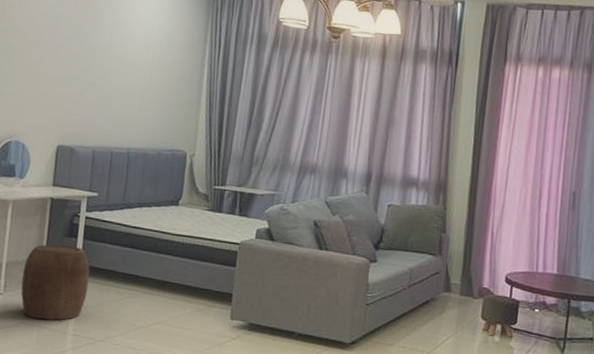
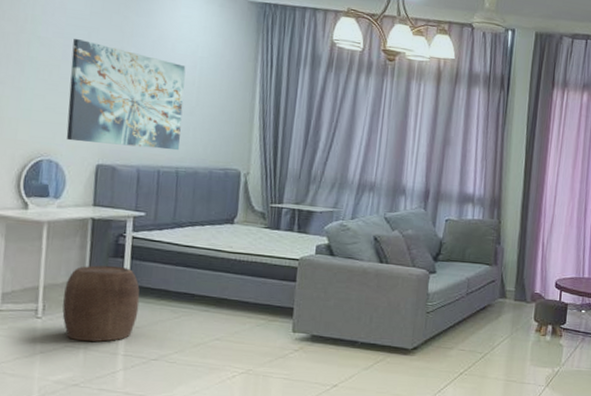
wall art: none [32,24,141,132] -> present [66,38,186,151]

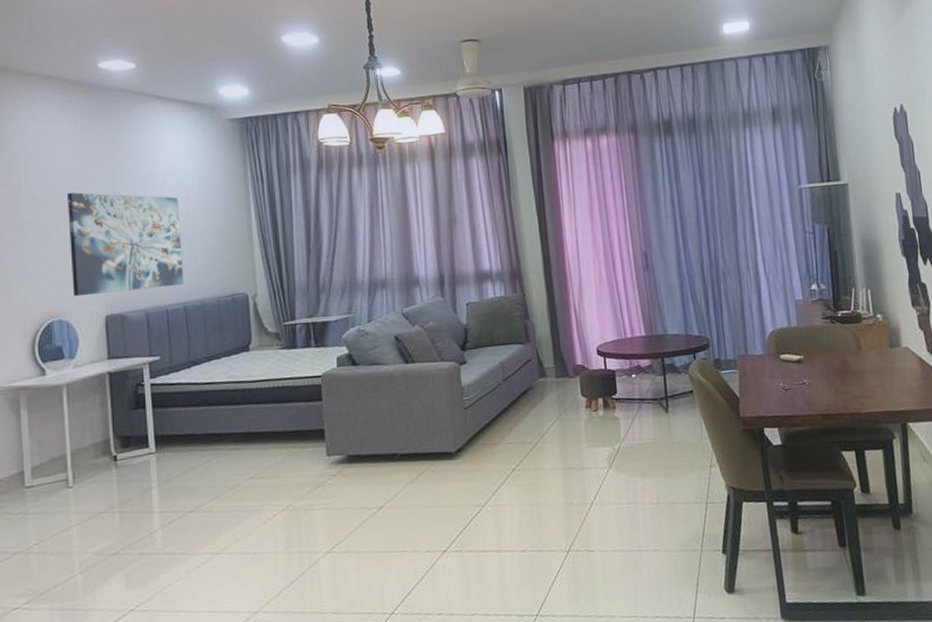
stool: present [62,265,140,342] -> none [92,418,168,505]

